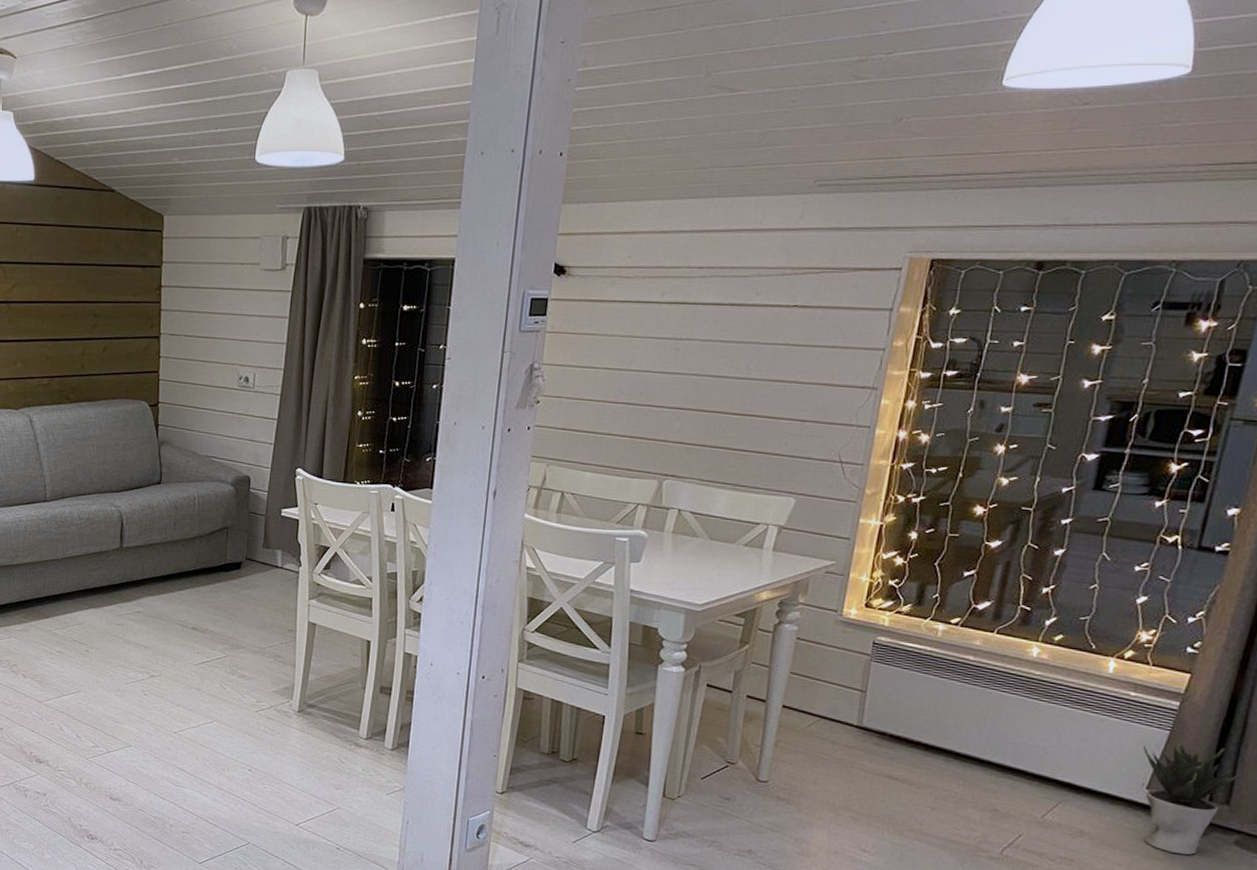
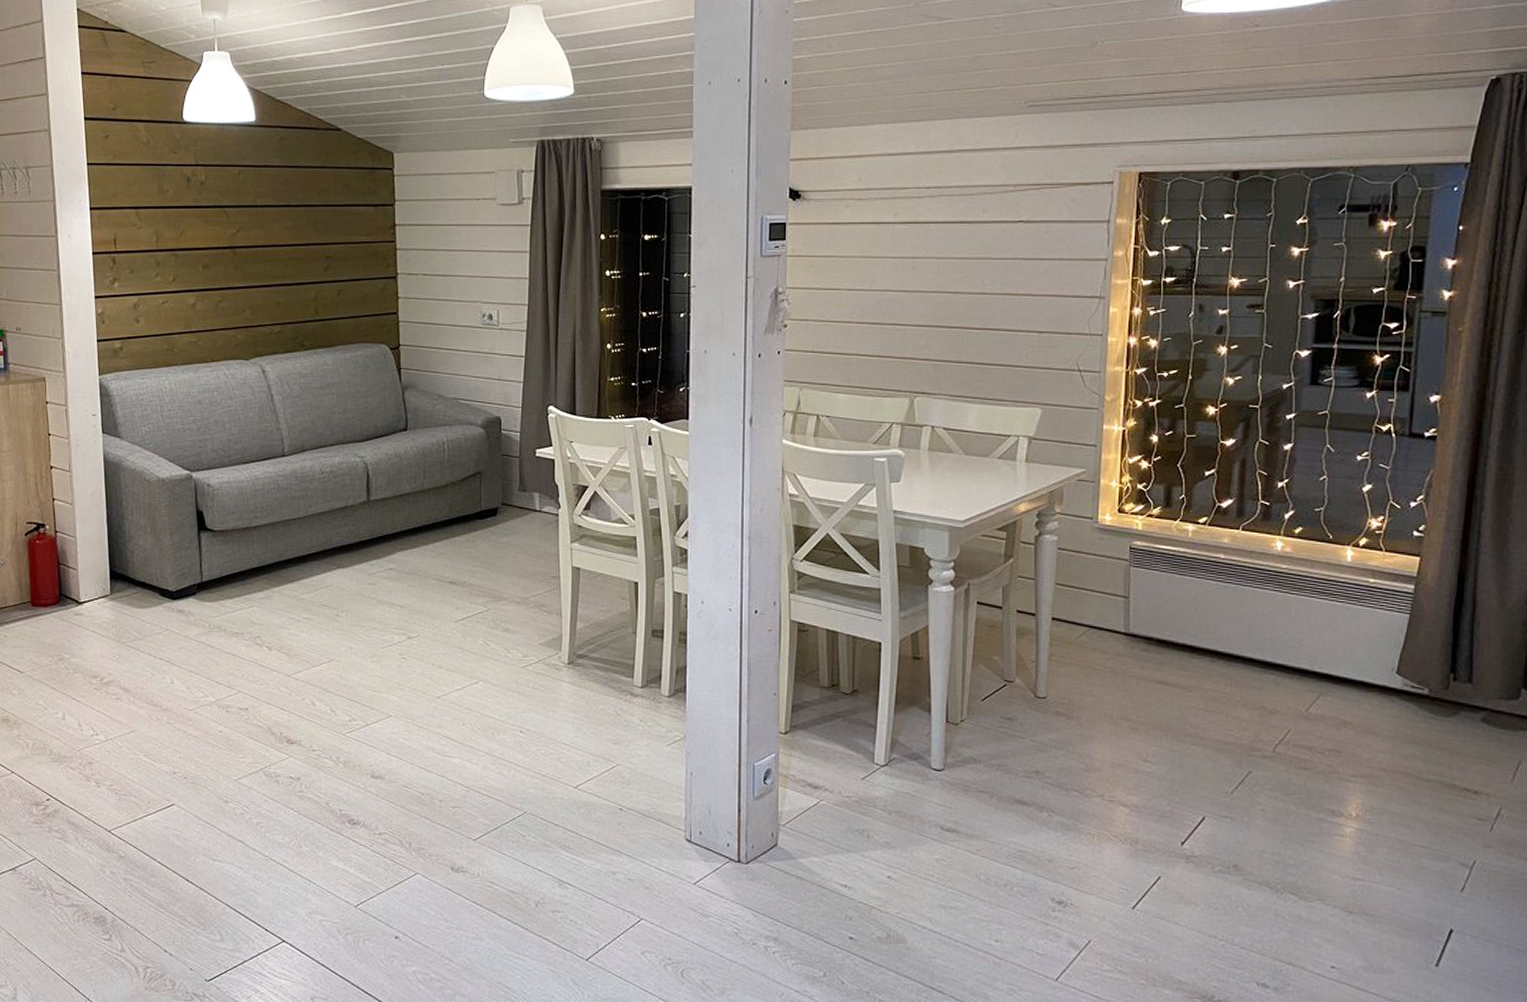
potted plant: present [1142,737,1243,856] -> none [1387,620,1480,737]

